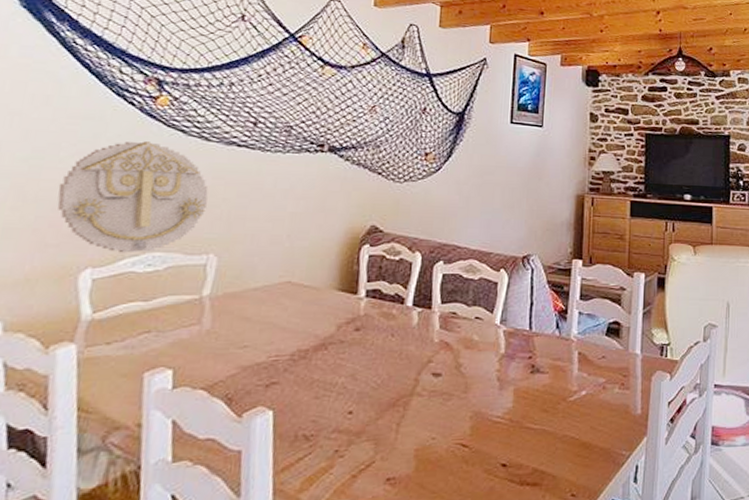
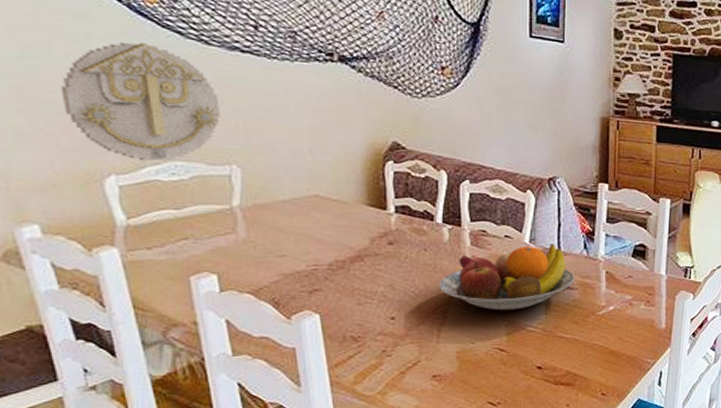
fruit bowl: none [402,324,547,400] -> present [438,244,576,311]

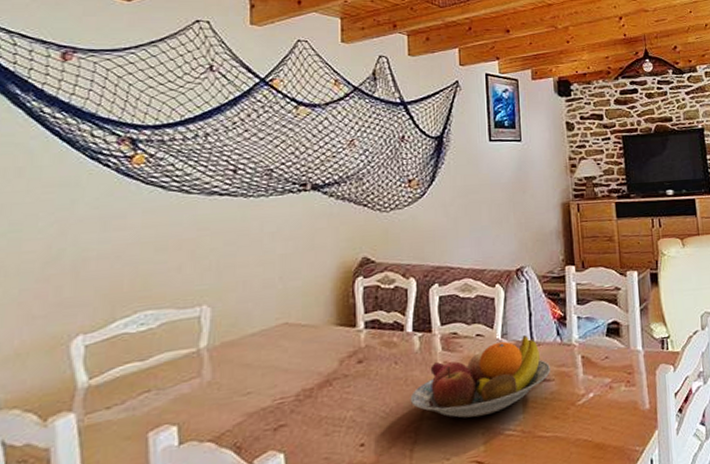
wall decoration: present [60,42,220,162] -> none [40,201,195,316]

